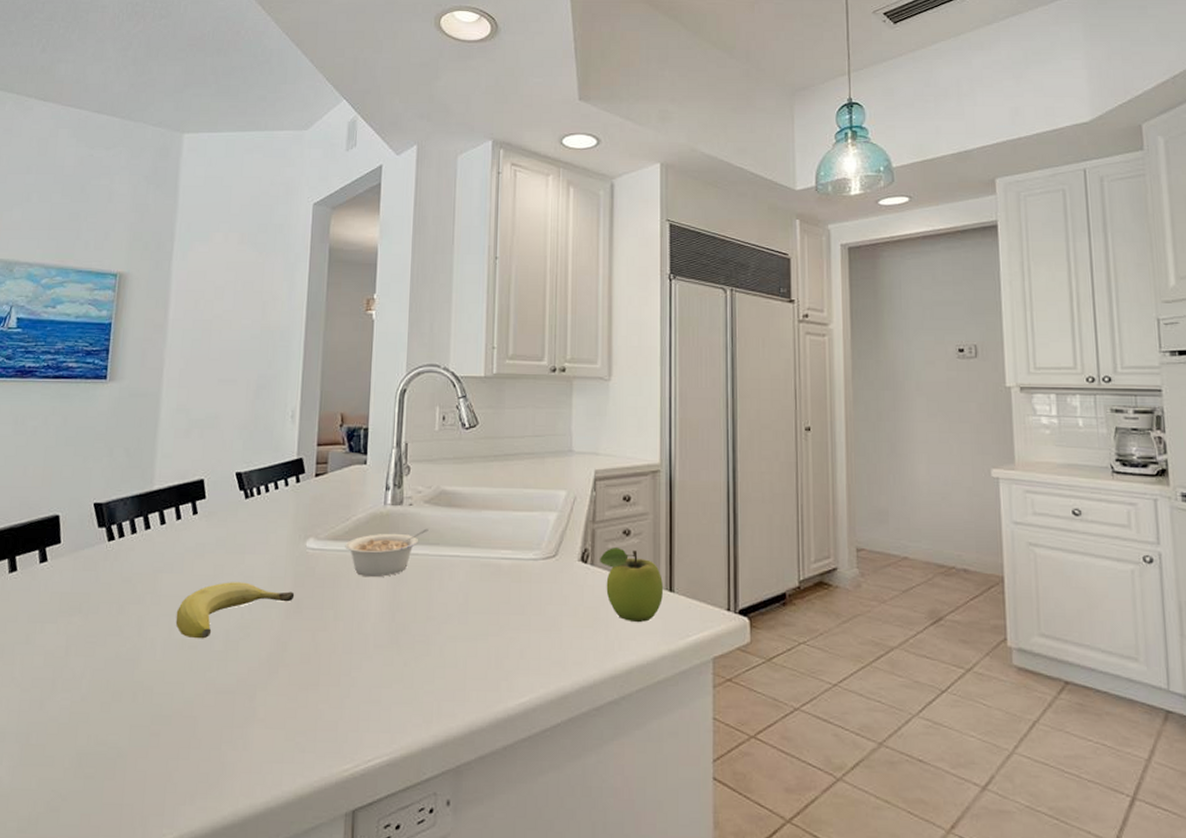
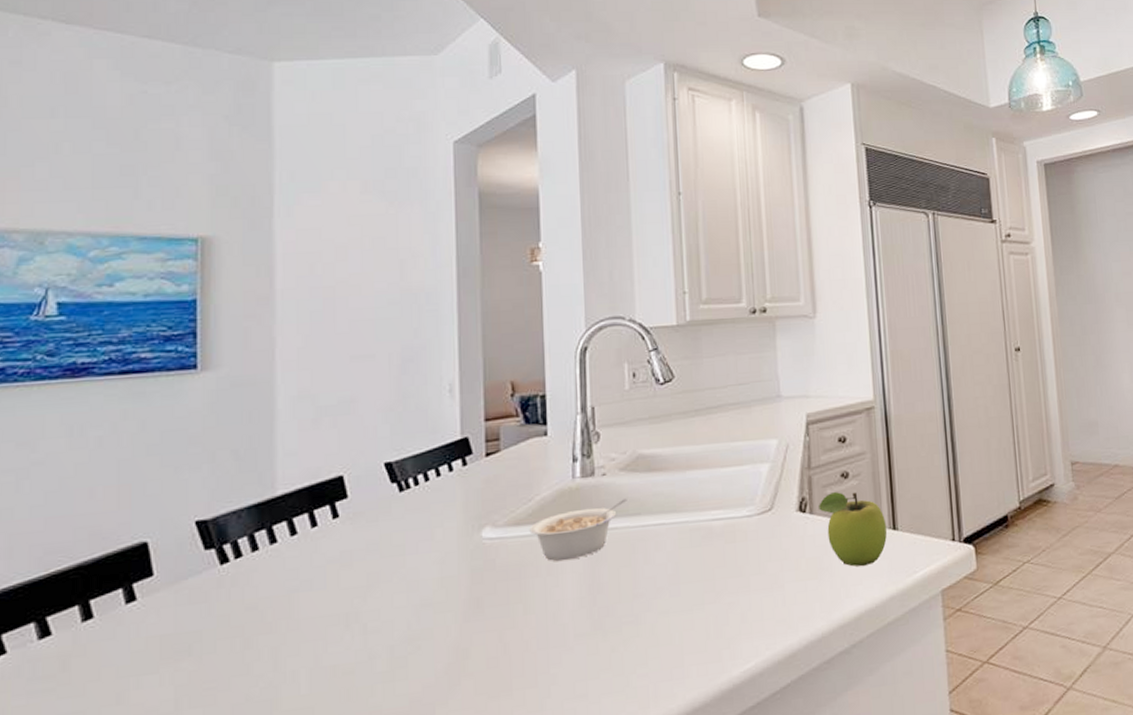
fruit: present [175,582,295,639] -> none [322,588,473,663]

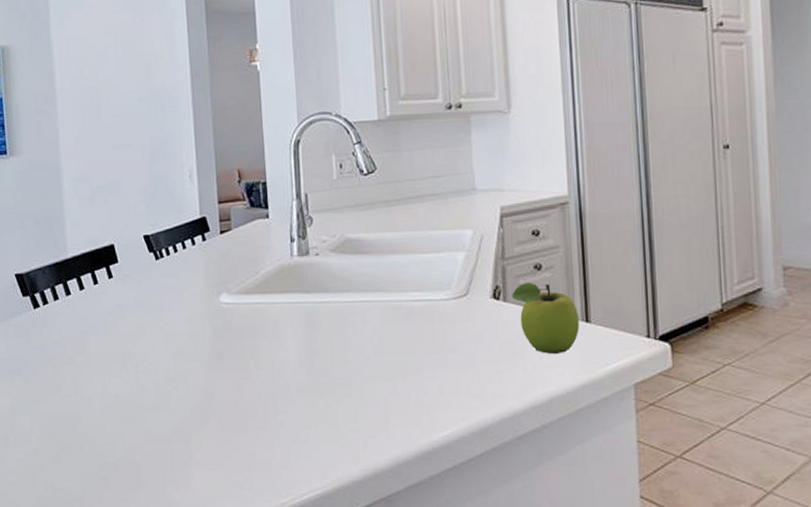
legume: present [529,498,627,561] -> none [257,276,337,327]

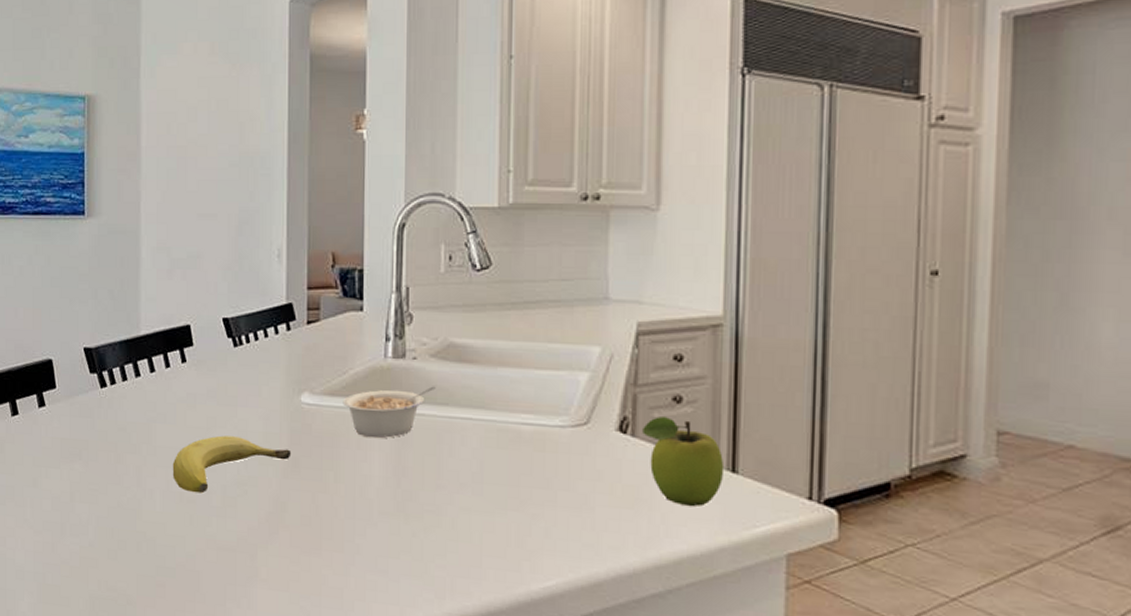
fruit: none [107,339,215,393] -> present [172,435,292,494]
legume: none [257,276,337,327] -> present [343,386,436,439]

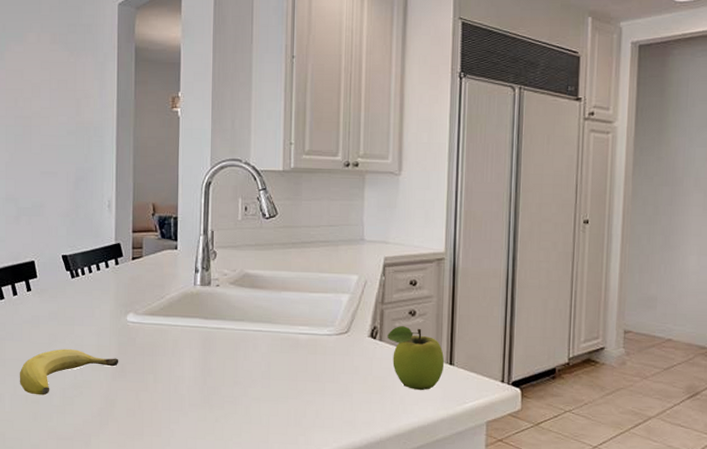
legume: present [343,386,436,439] -> none [161,306,234,348]

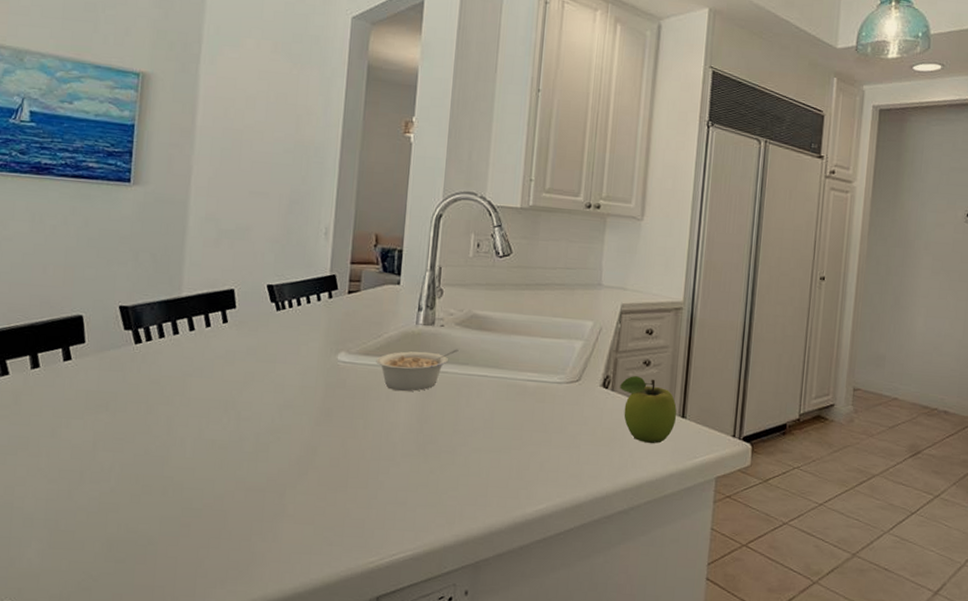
fruit: present [19,349,119,396] -> none [205,388,325,441]
legume: none [161,306,234,348] -> present [376,349,459,392]

